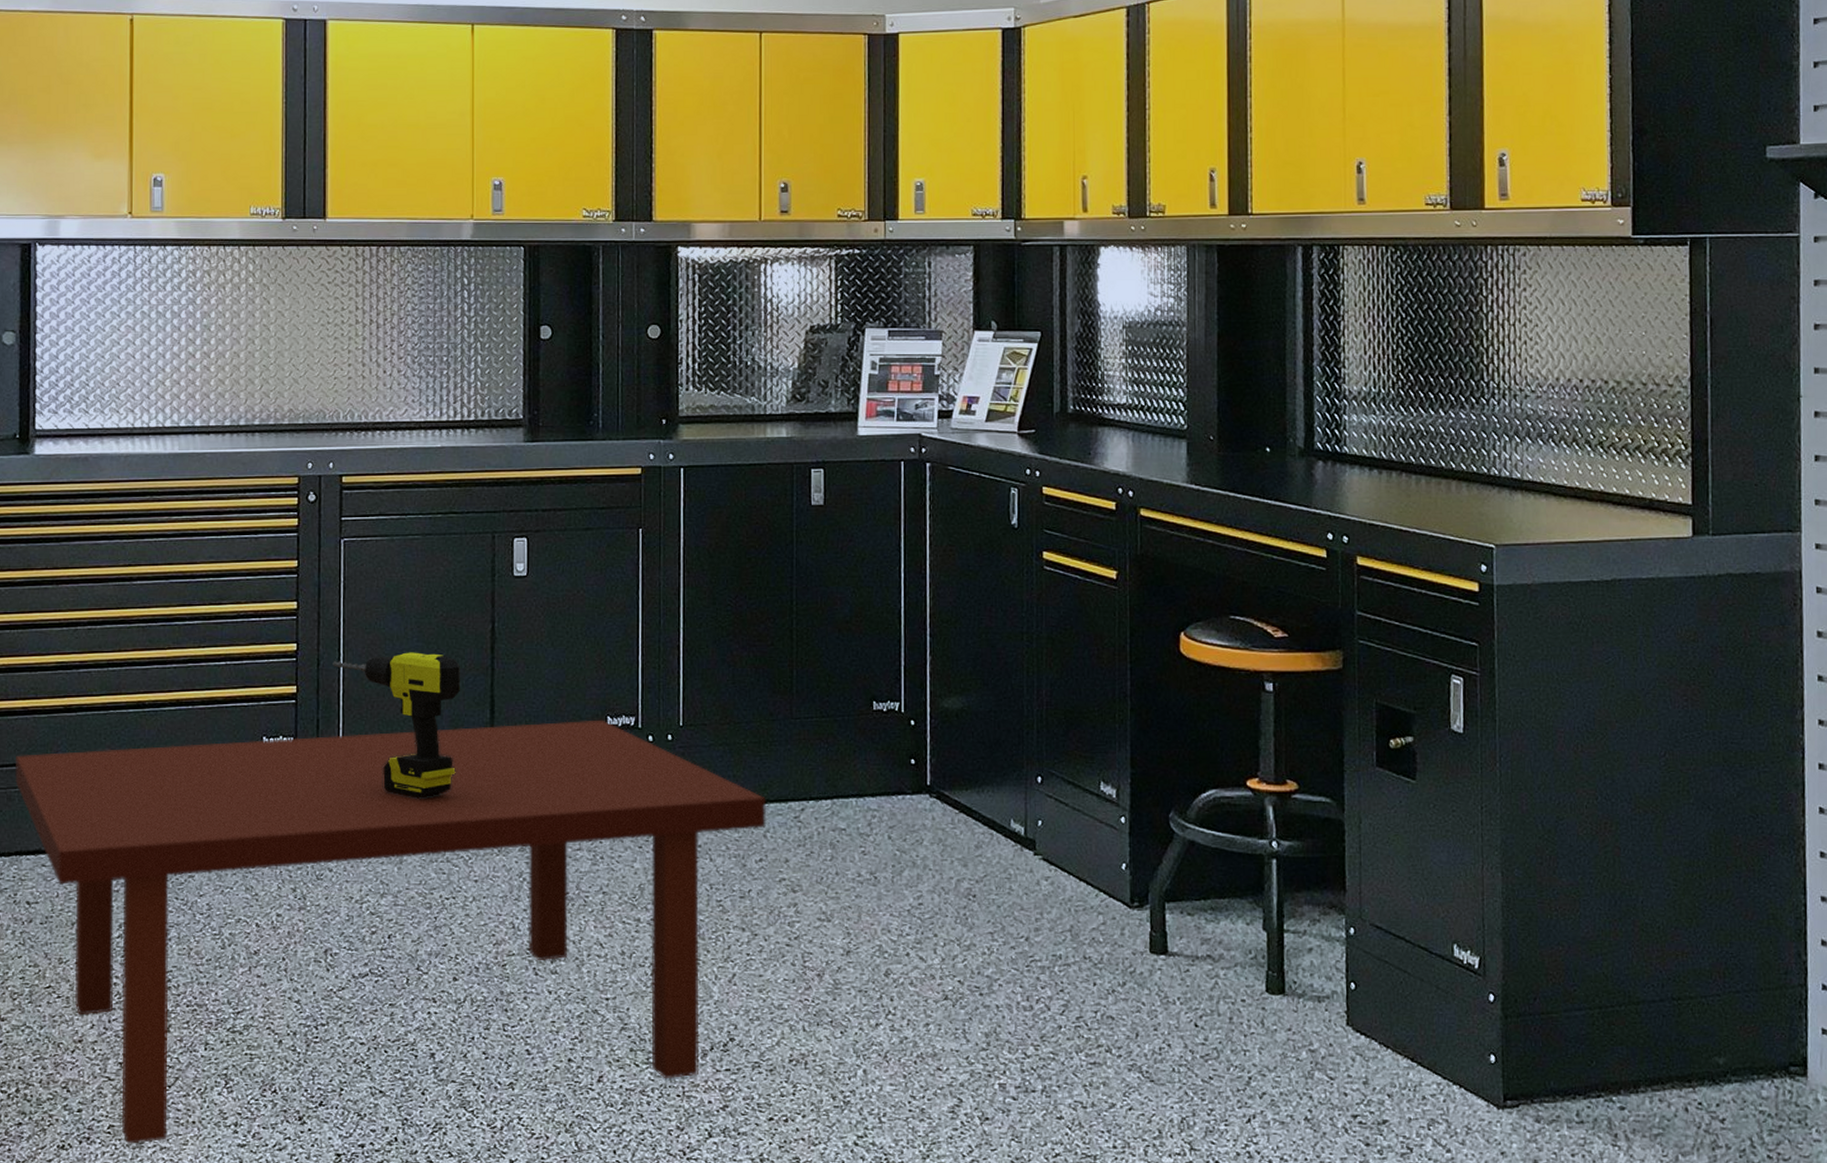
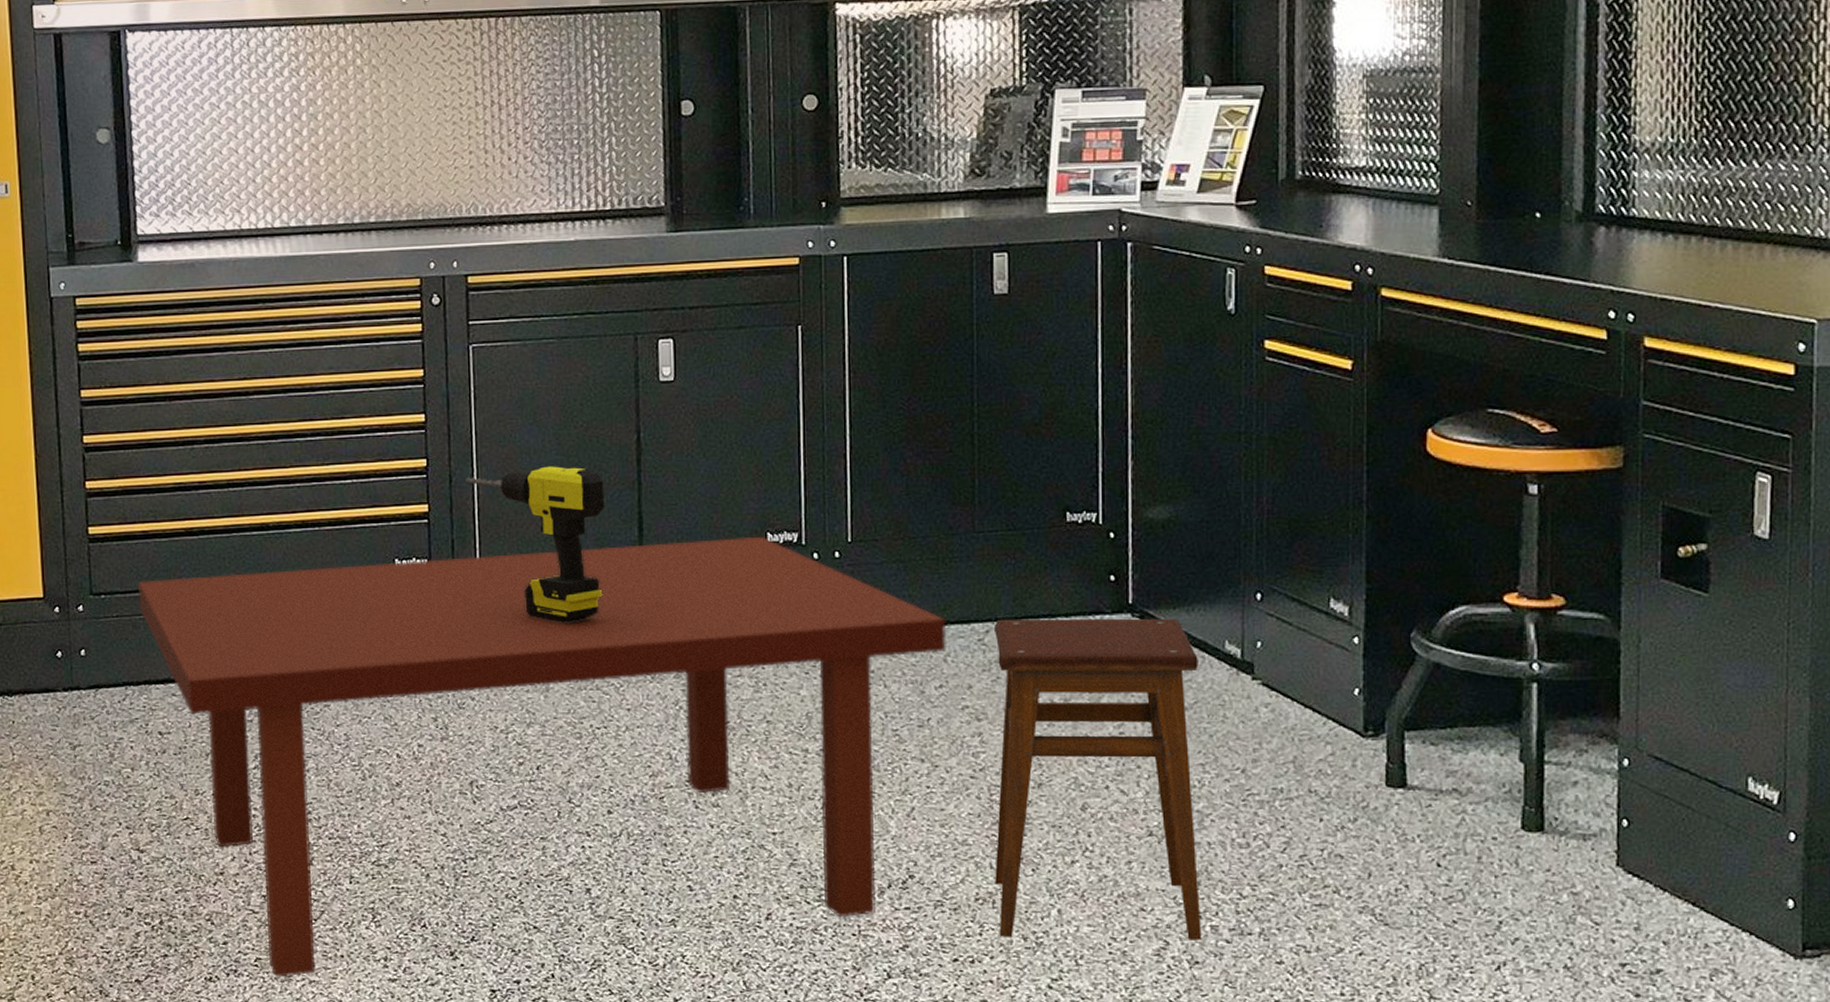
stool: none [807,798,991,1098] -> present [993,618,1202,940]

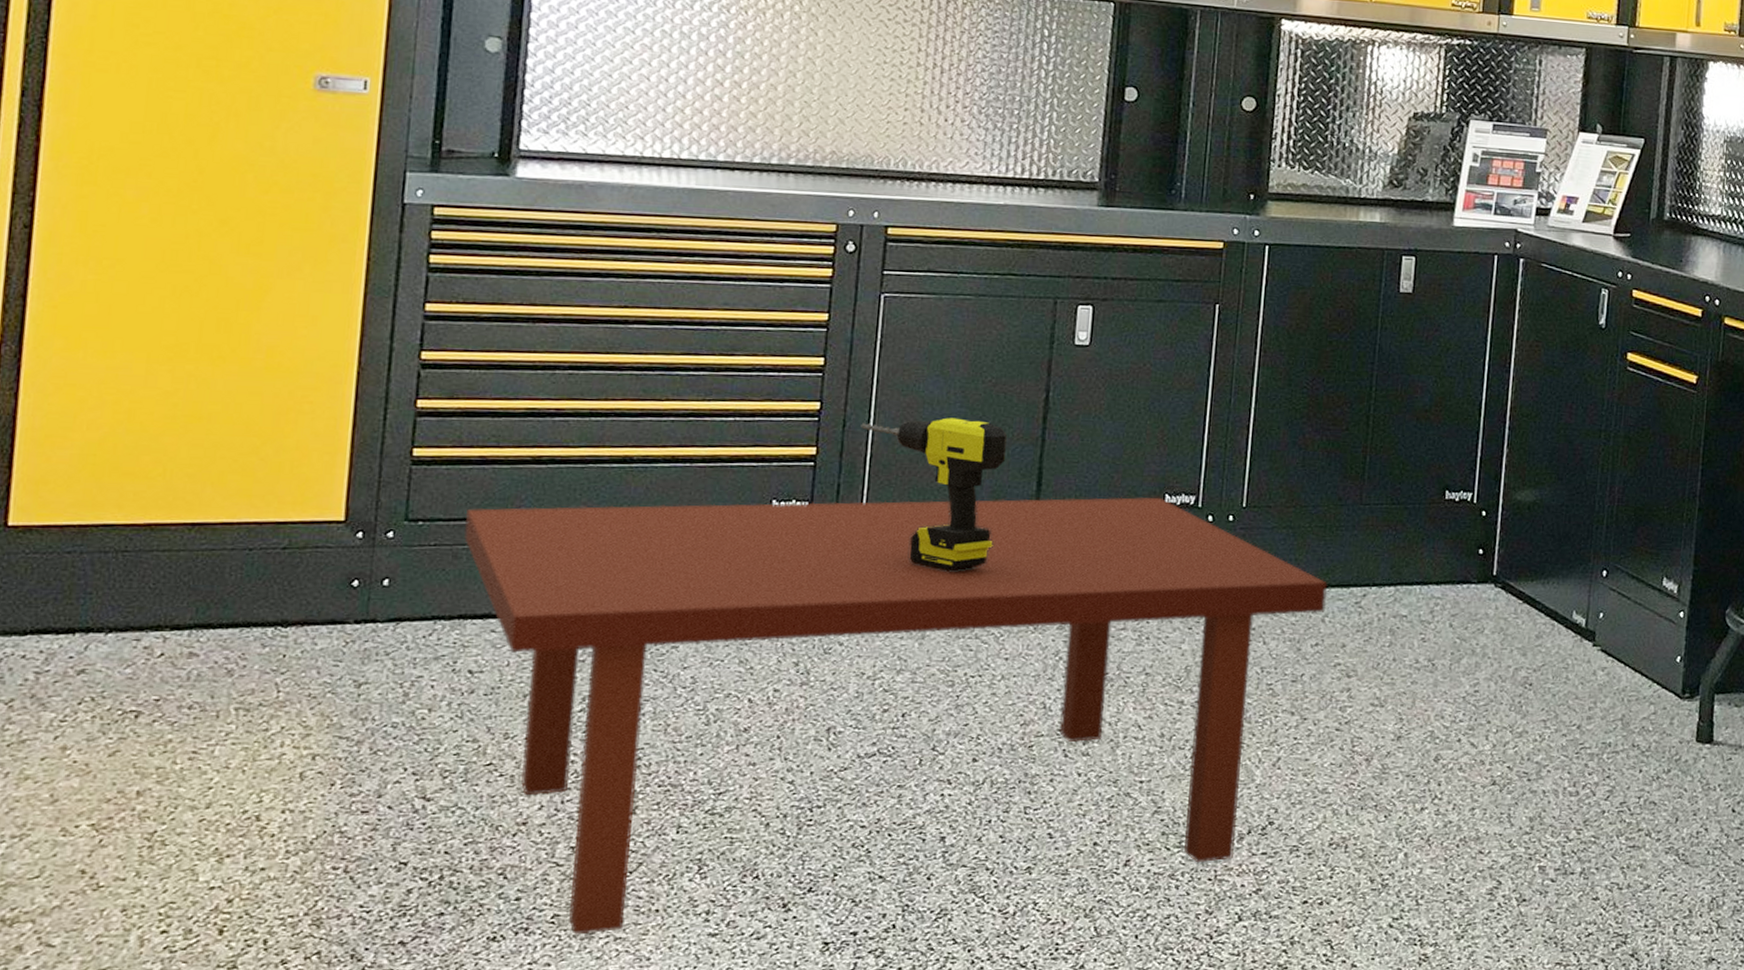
stool: present [993,618,1202,940] -> none [1348,584,1549,881]

